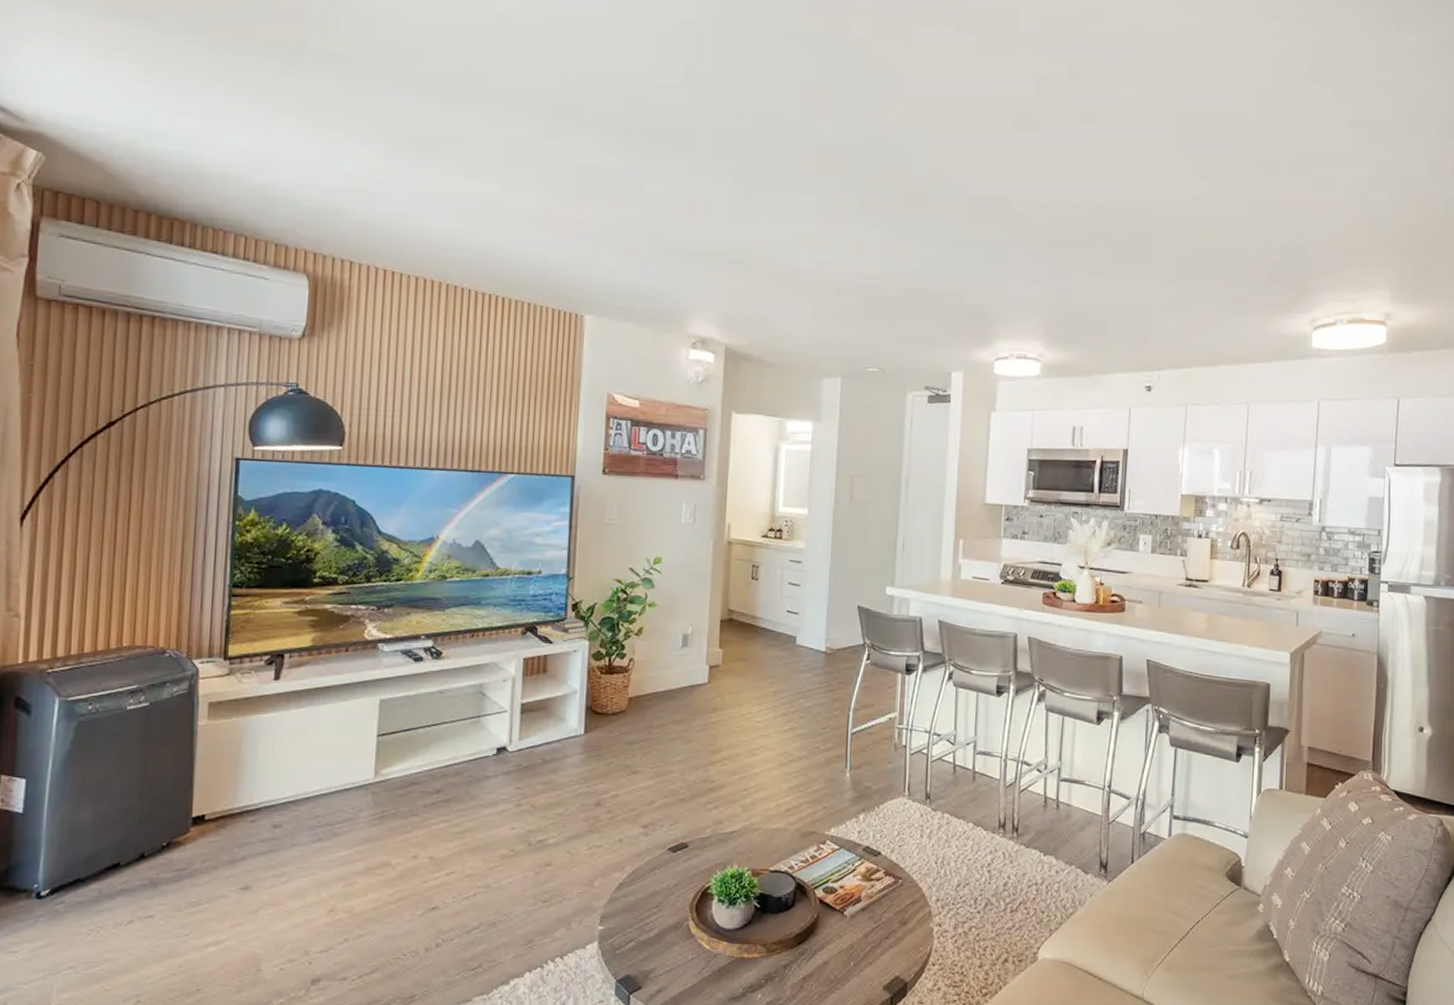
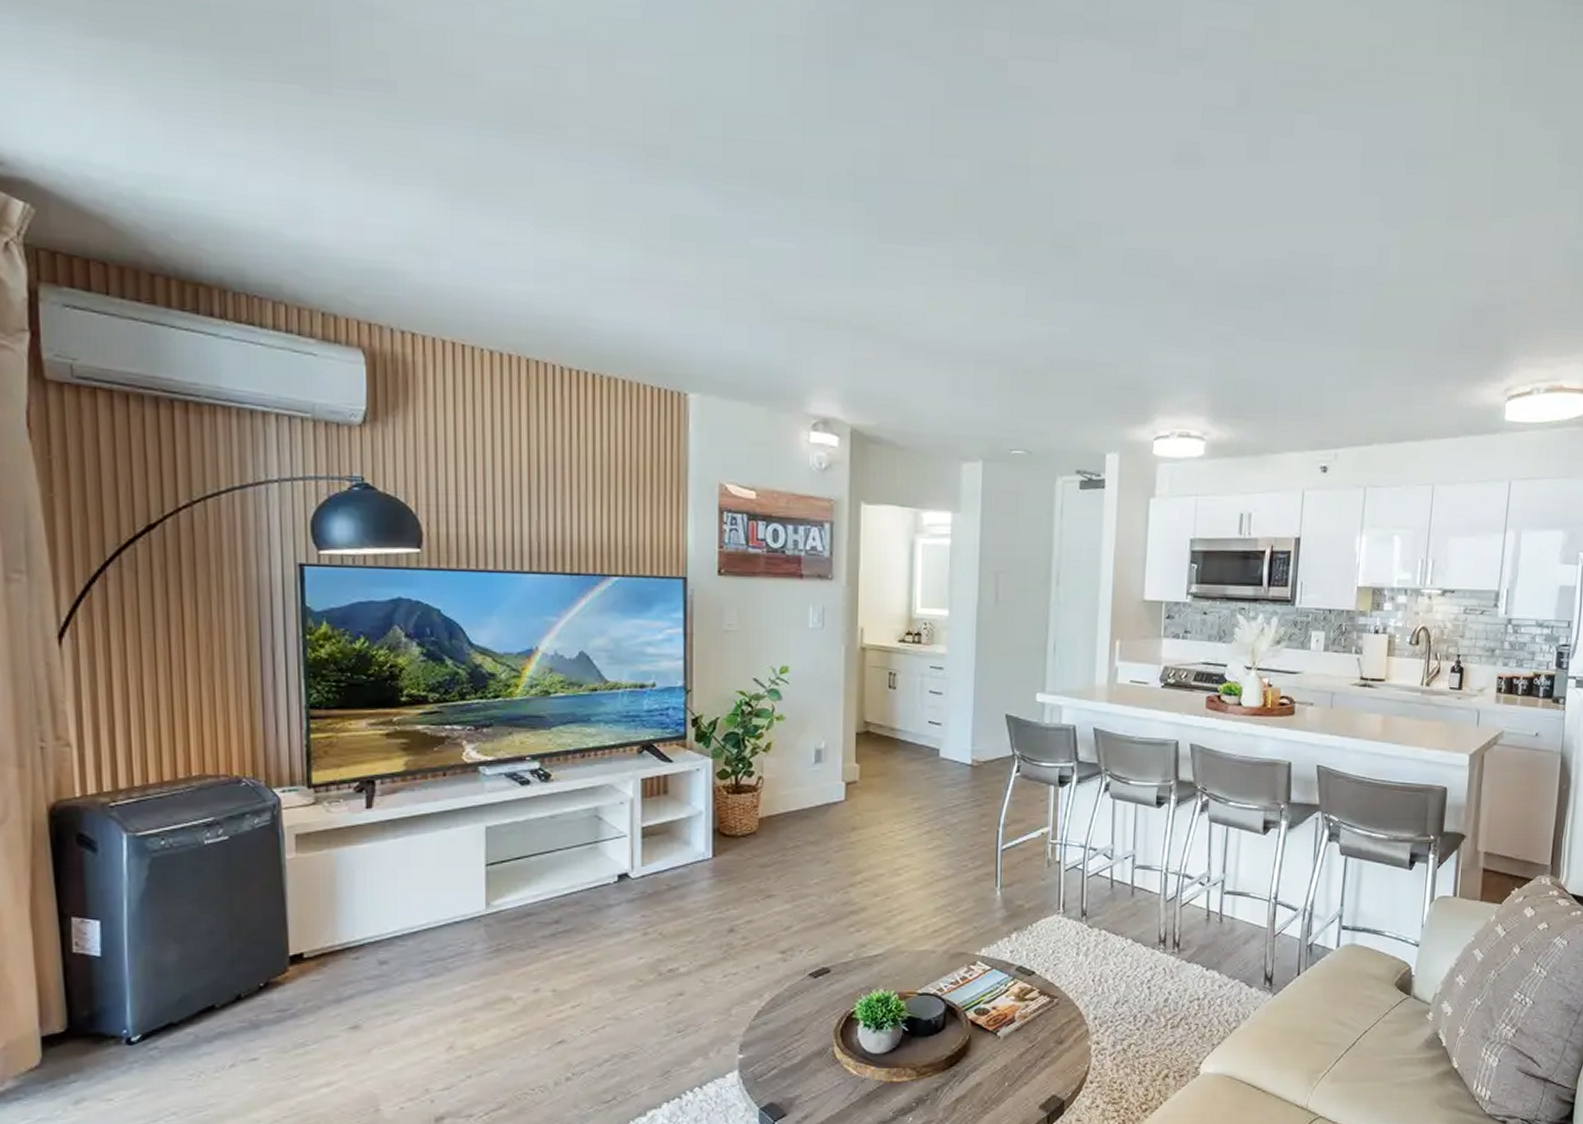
books: present [537,616,587,641] -> none [655,732,709,759]

